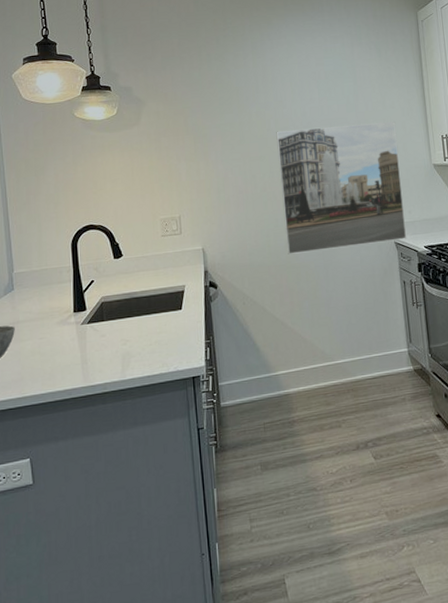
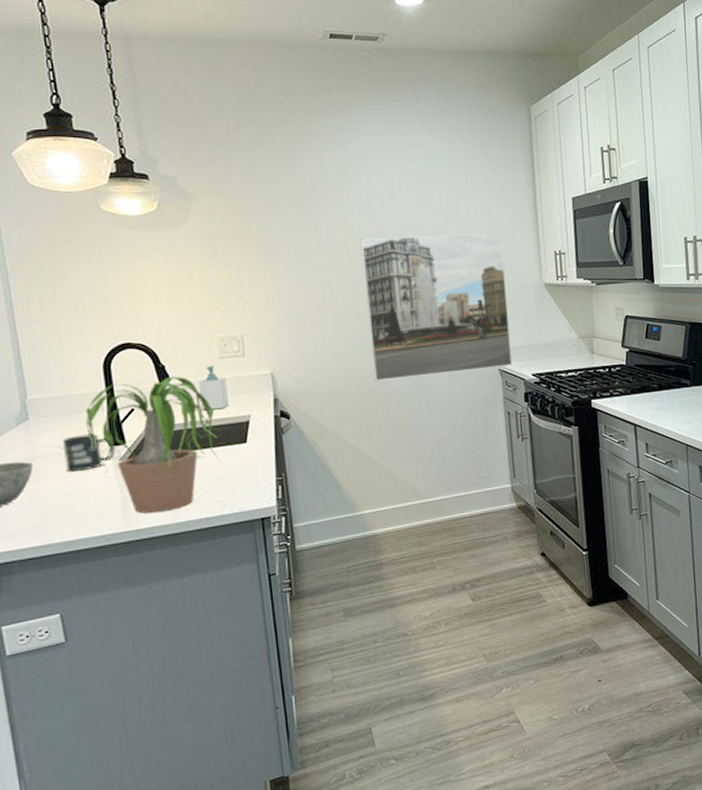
potted plant: none [35,252,162,372] -> present [59,376,222,514]
mug: none [38,301,79,334] -> present [62,433,116,472]
soap bottle: none [145,242,169,282] -> present [199,365,230,411]

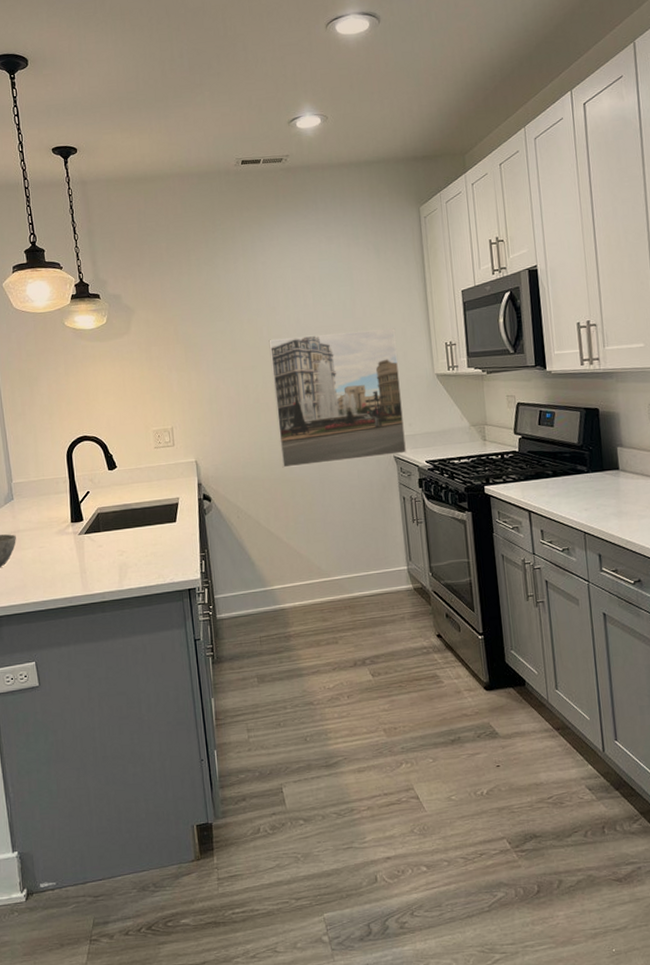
potted plant: present [59,376,222,514] -> none [35,463,156,581]
mug: present [62,433,116,472] -> none [37,512,76,543]
soap bottle: present [199,365,230,411] -> none [139,454,163,494]

